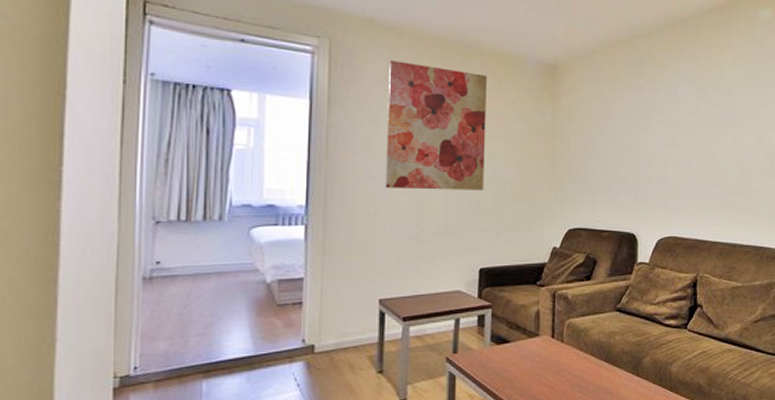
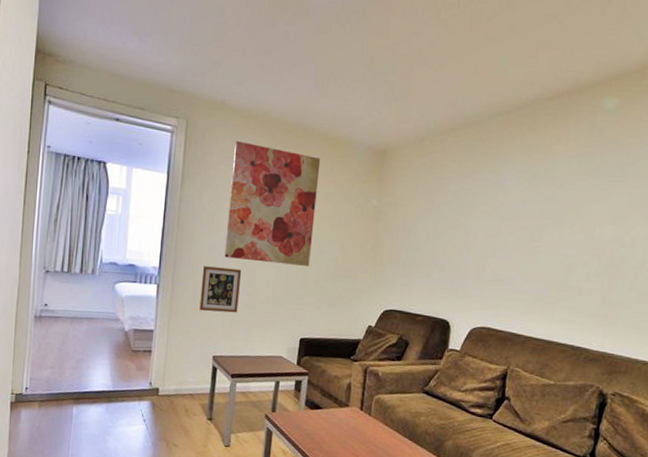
picture frame: none [359,199,407,251] -> present [199,266,242,313]

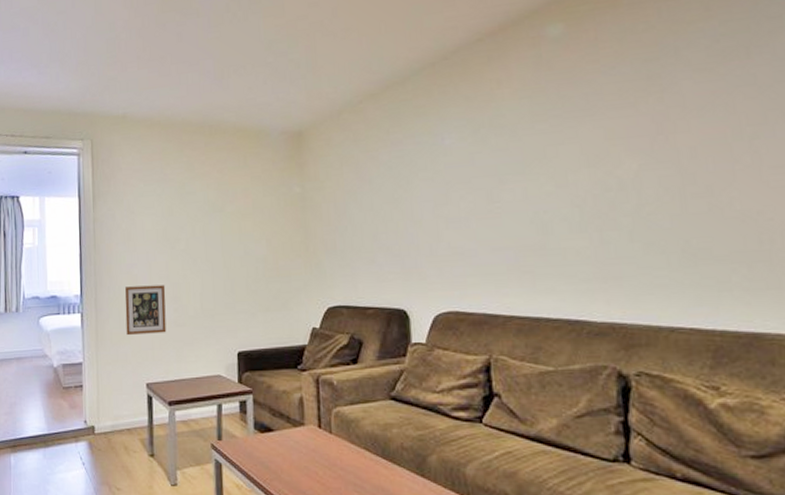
wall art: present [224,141,321,266] -> none [142,151,236,275]

